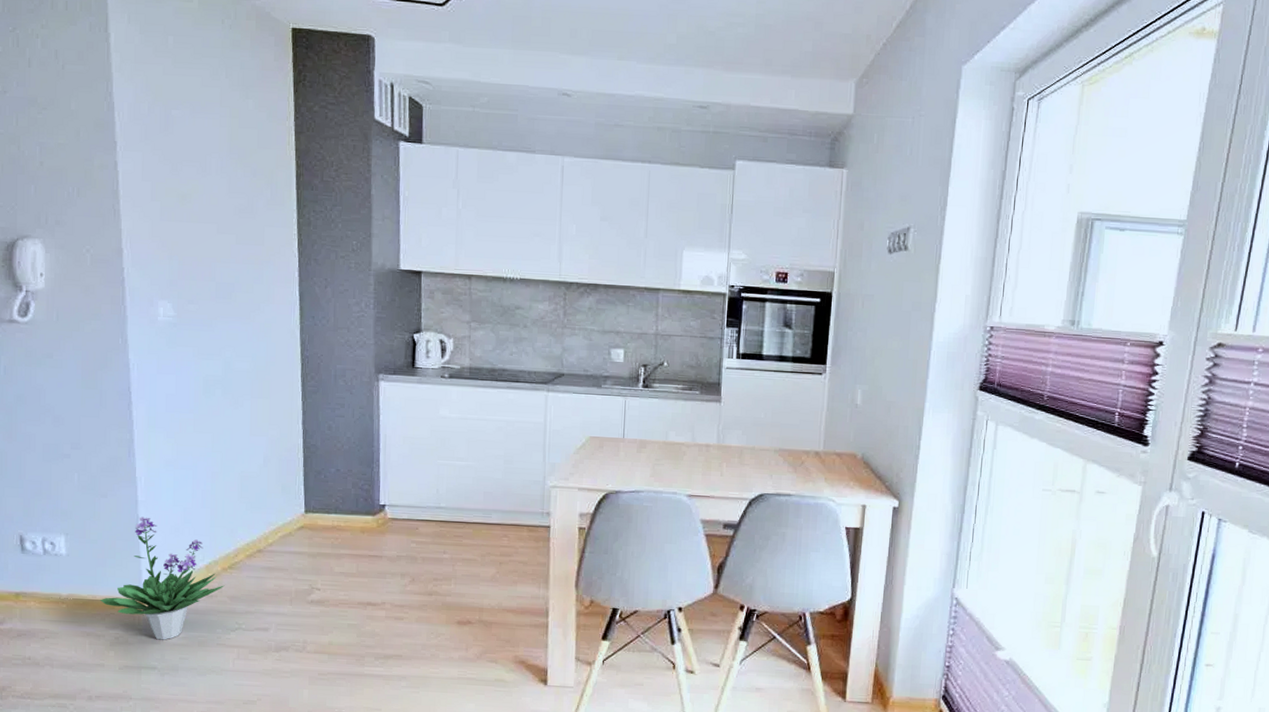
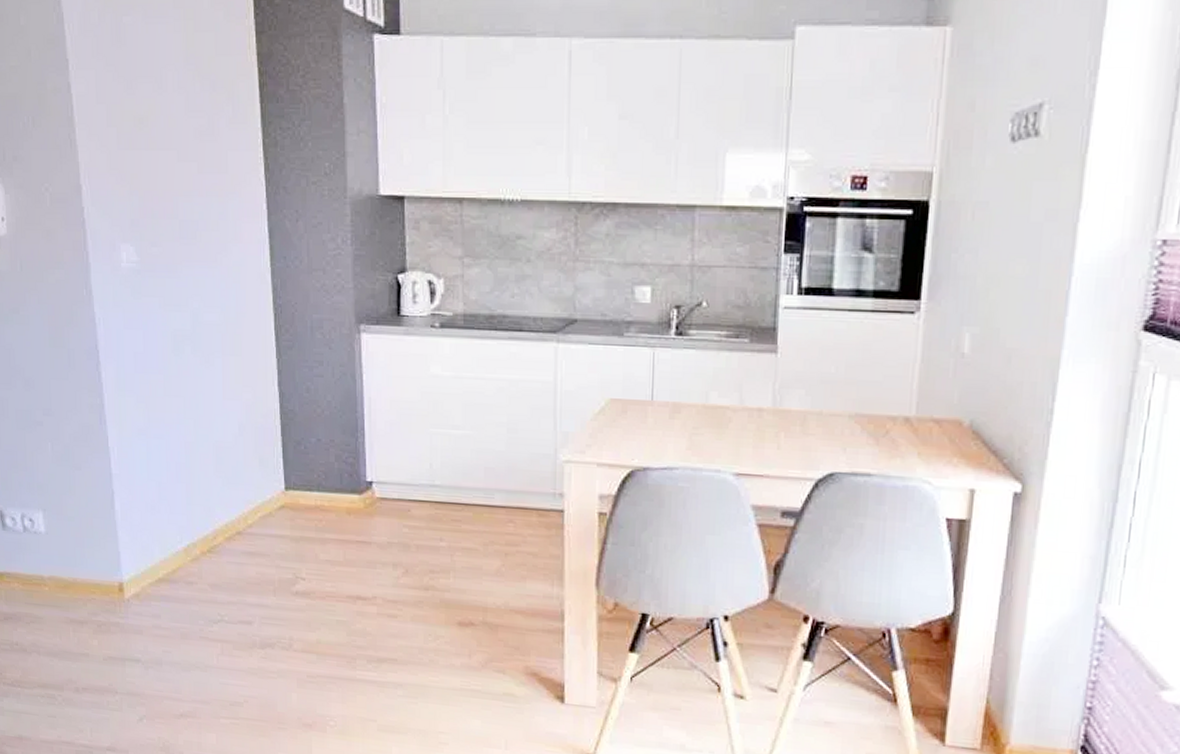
potted plant: present [100,516,225,640] -> none [81,492,205,630]

